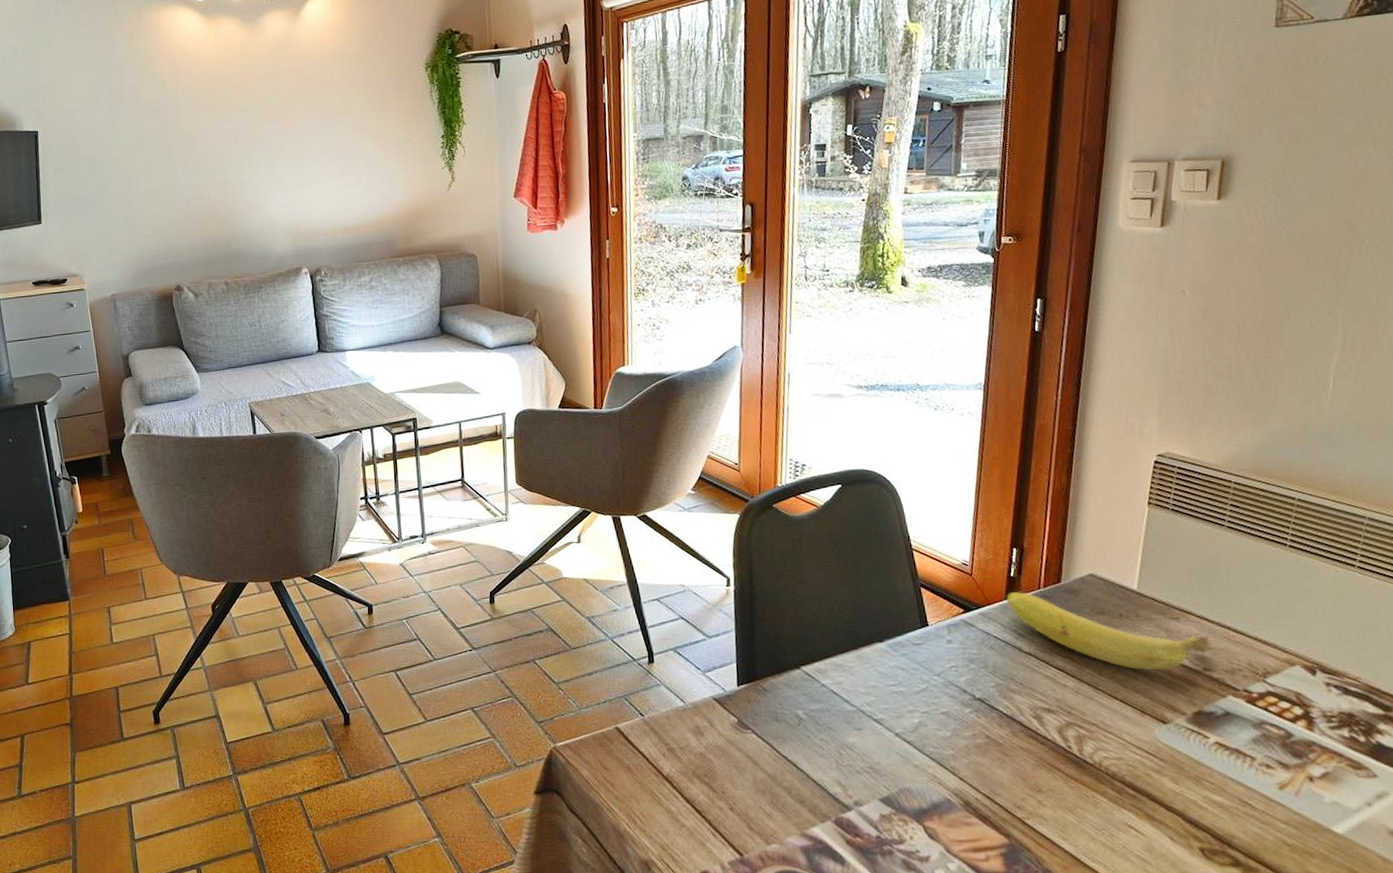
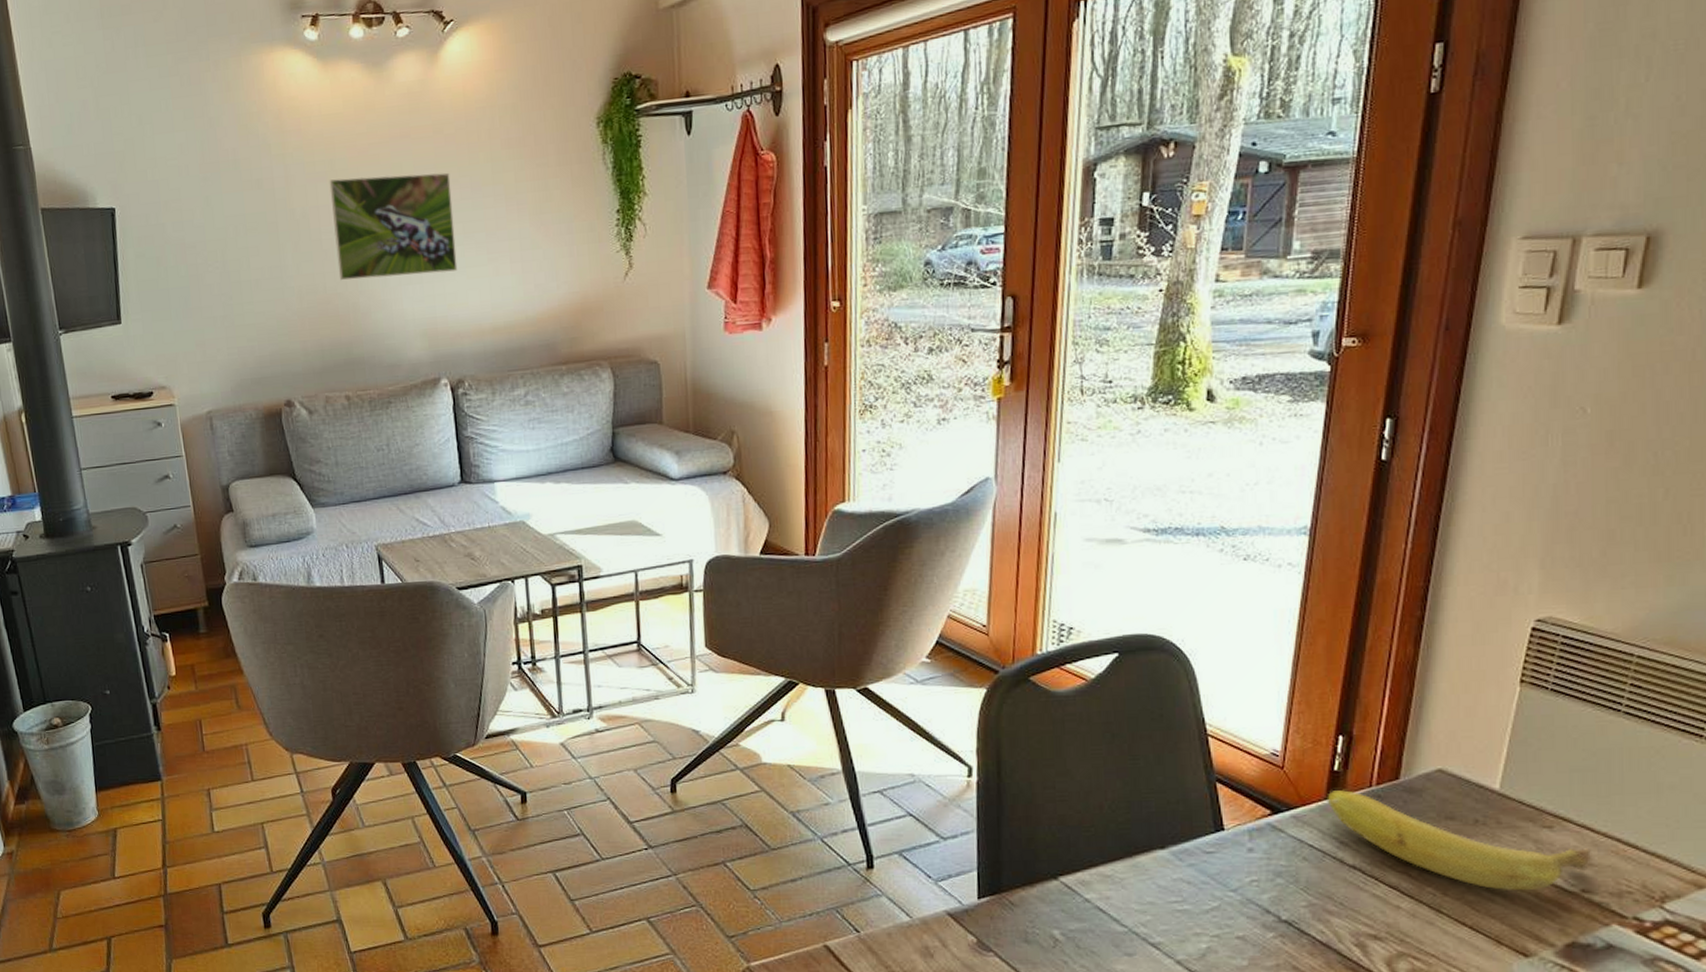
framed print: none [212,105,316,190] -> present [329,172,458,281]

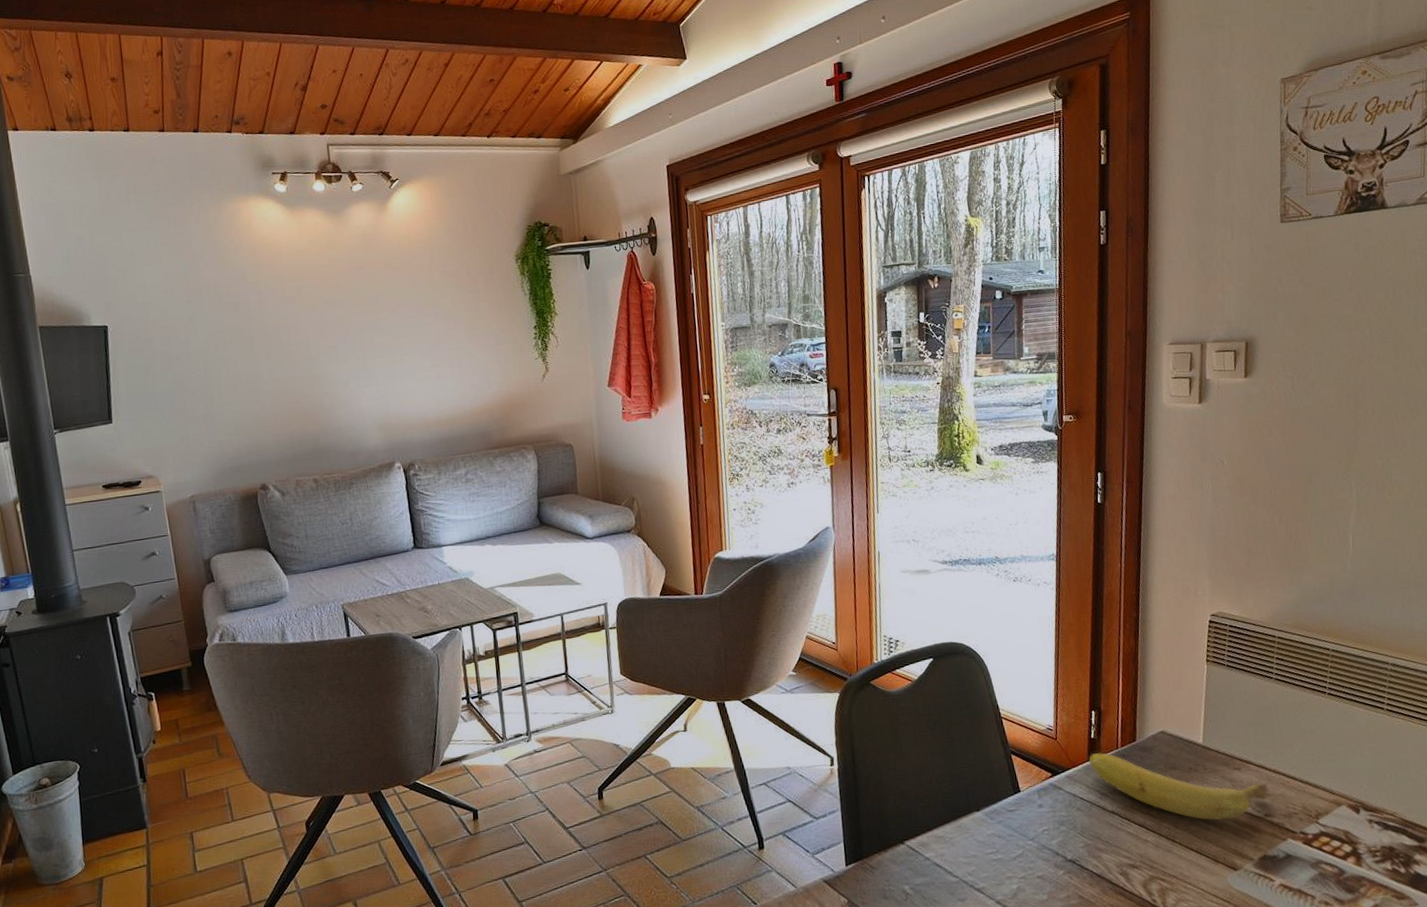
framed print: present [329,172,458,281] -> none [297,297,407,384]

